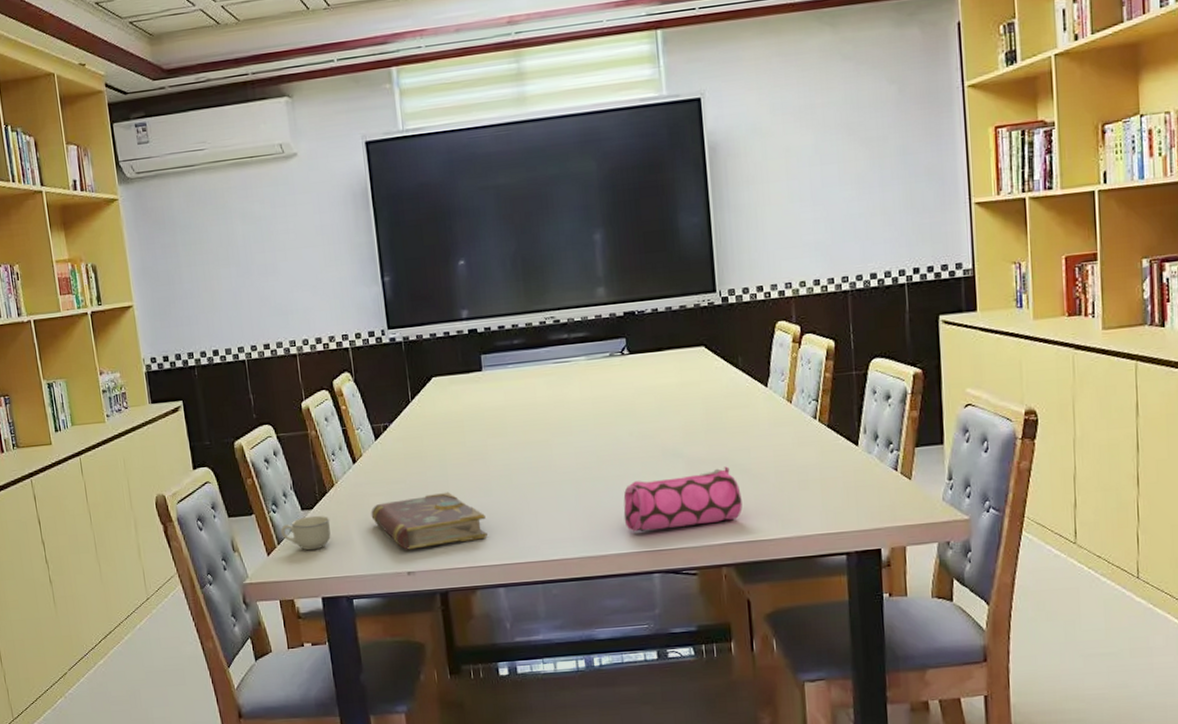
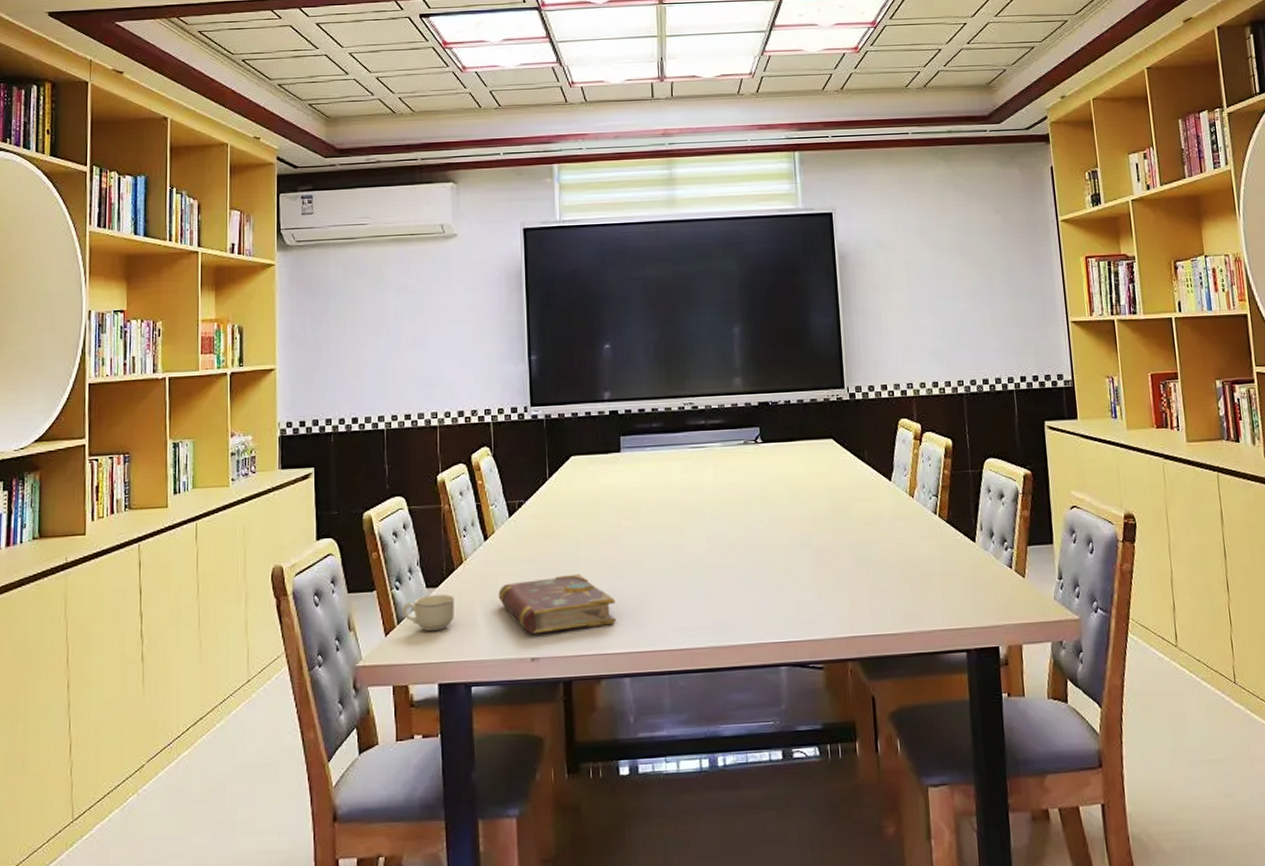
pencil case: present [623,466,743,532] -> none [752,558,868,622]

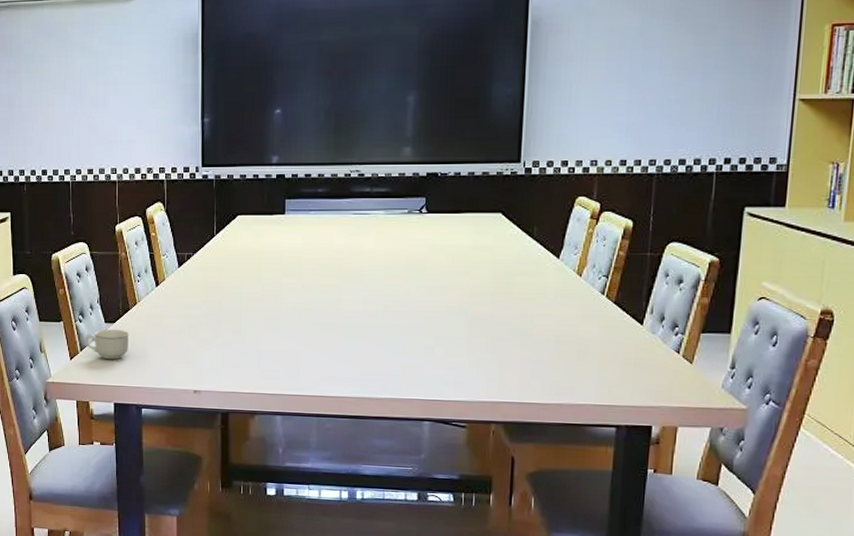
book: present [498,573,616,634] -> none [167,322,272,371]

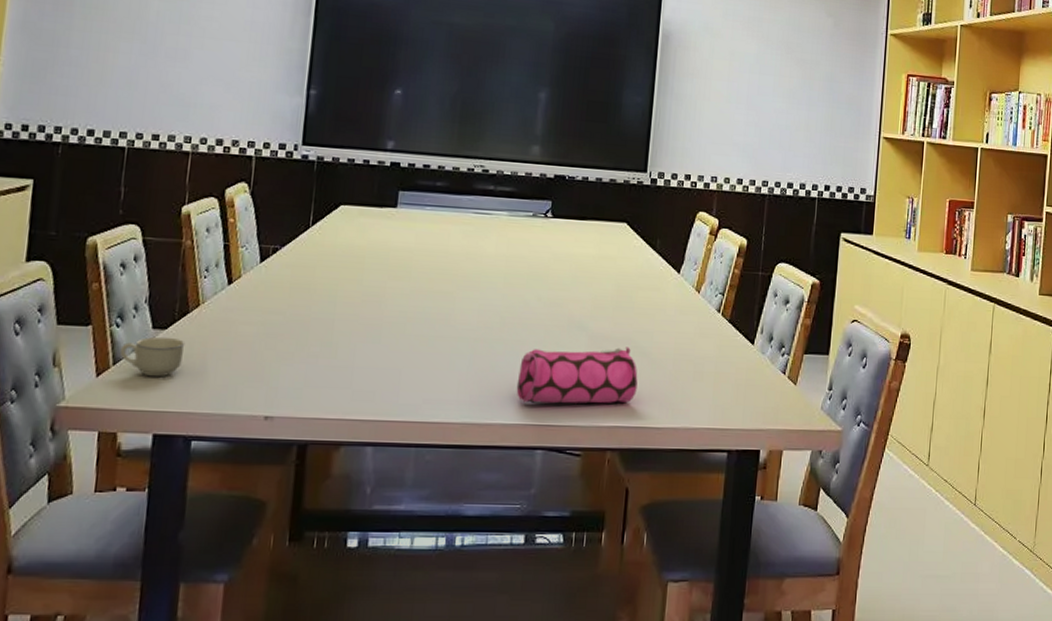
pencil case: none [402,329,519,382] -> present [516,347,638,404]

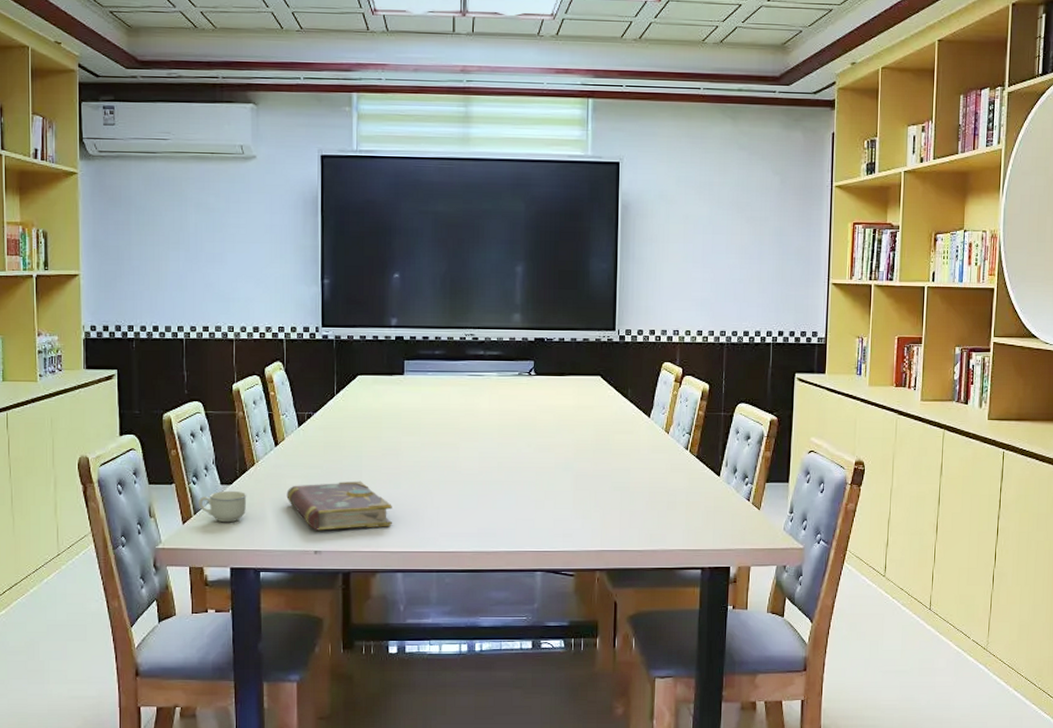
book: none [236,331,368,391] -> present [286,481,392,531]
pencil case: present [516,347,638,404] -> none [515,483,619,533]

